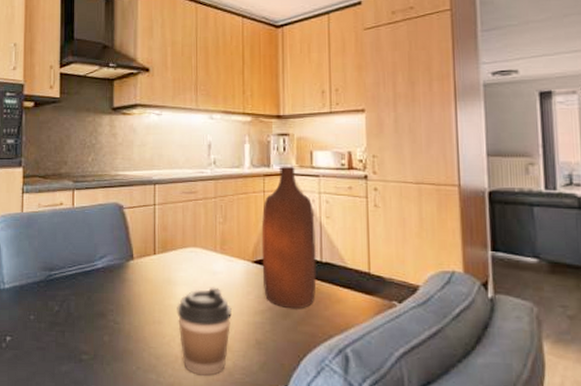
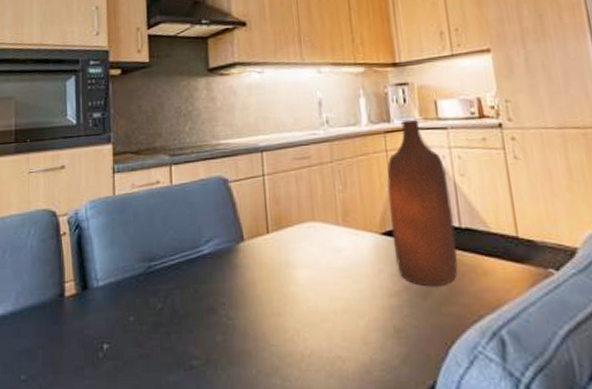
coffee cup: present [177,287,232,377] -> none [298,267,363,377]

